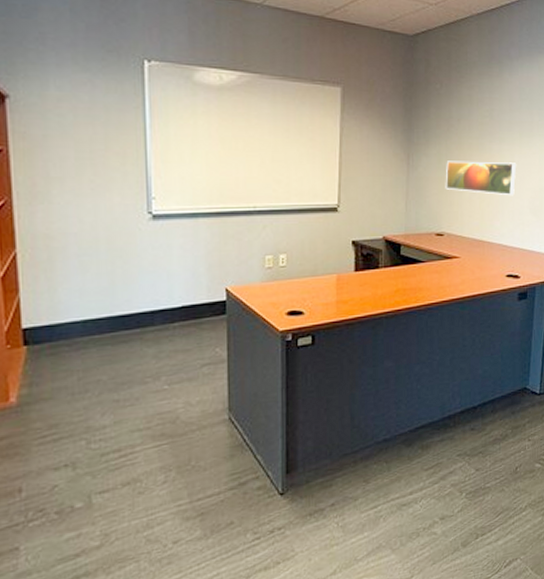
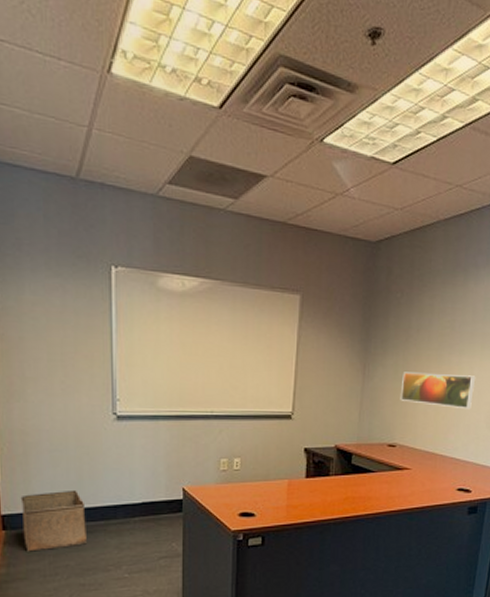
storage bin: none [44,296,122,368] -> present [20,489,88,552]

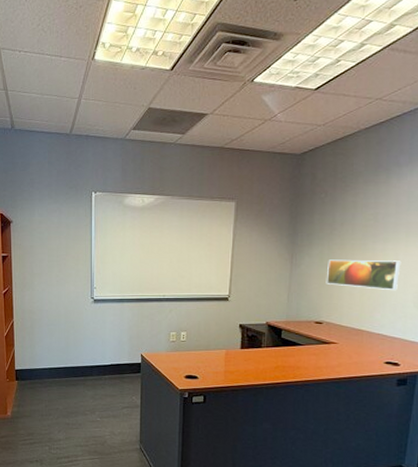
storage bin: present [20,489,88,552] -> none [28,353,72,397]

